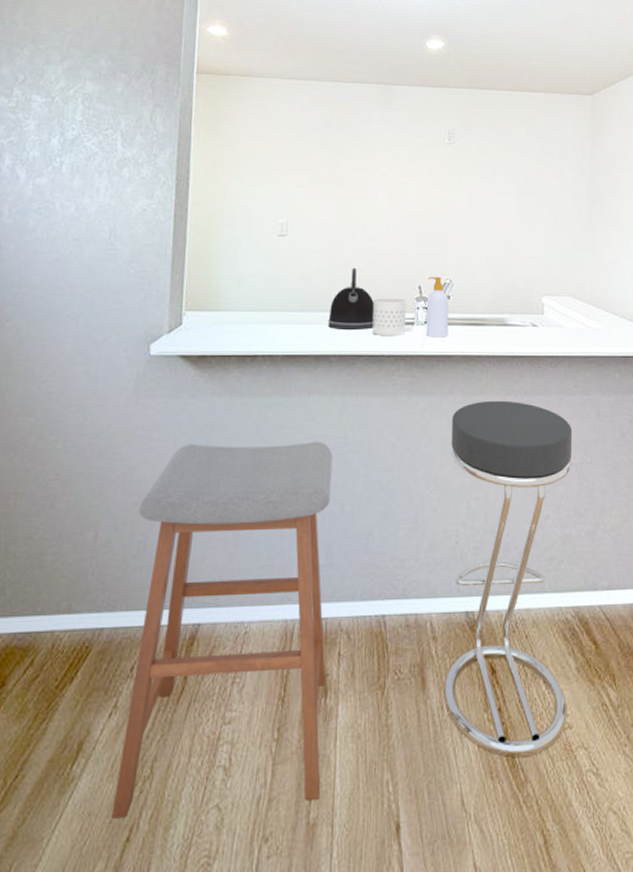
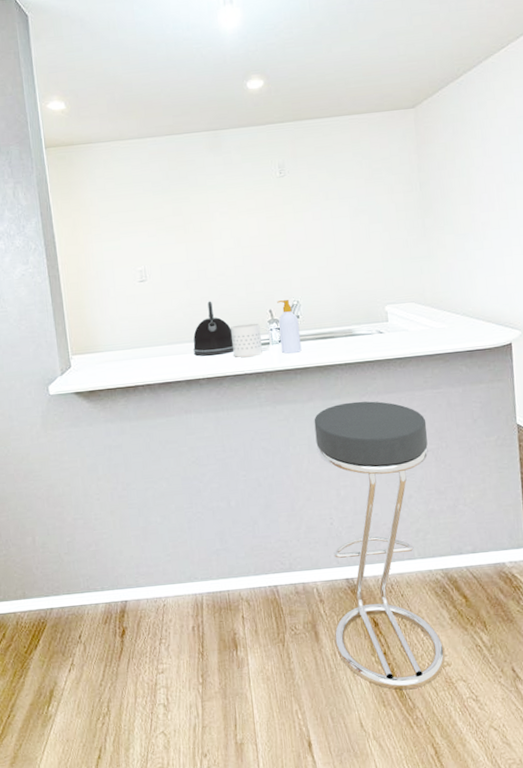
stool: present [111,441,333,819] -> none [63,451,243,743]

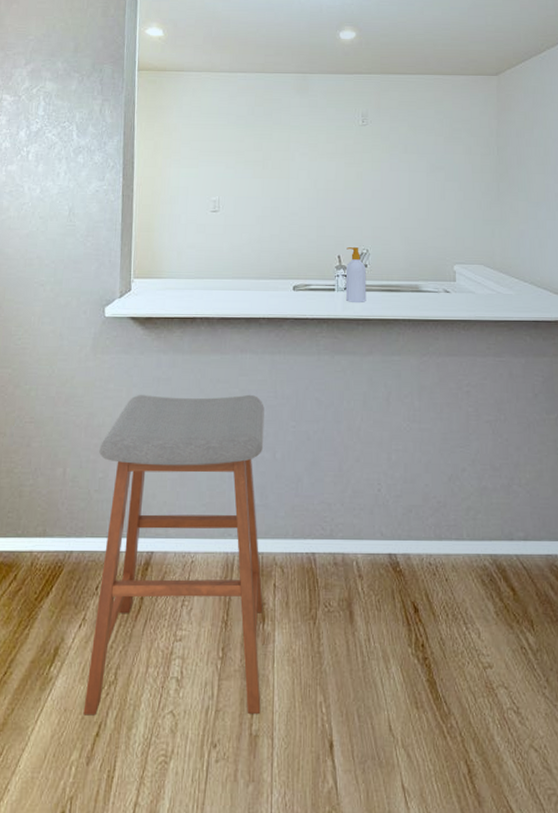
stool: none [63,451,243,743] -> present [83,394,264,716]
kettle: present [192,301,234,357] -> none [256,239,299,296]
mug: present [231,323,272,358] -> none [297,267,337,302]
bar stool: present [314,401,445,690] -> none [370,360,487,692]

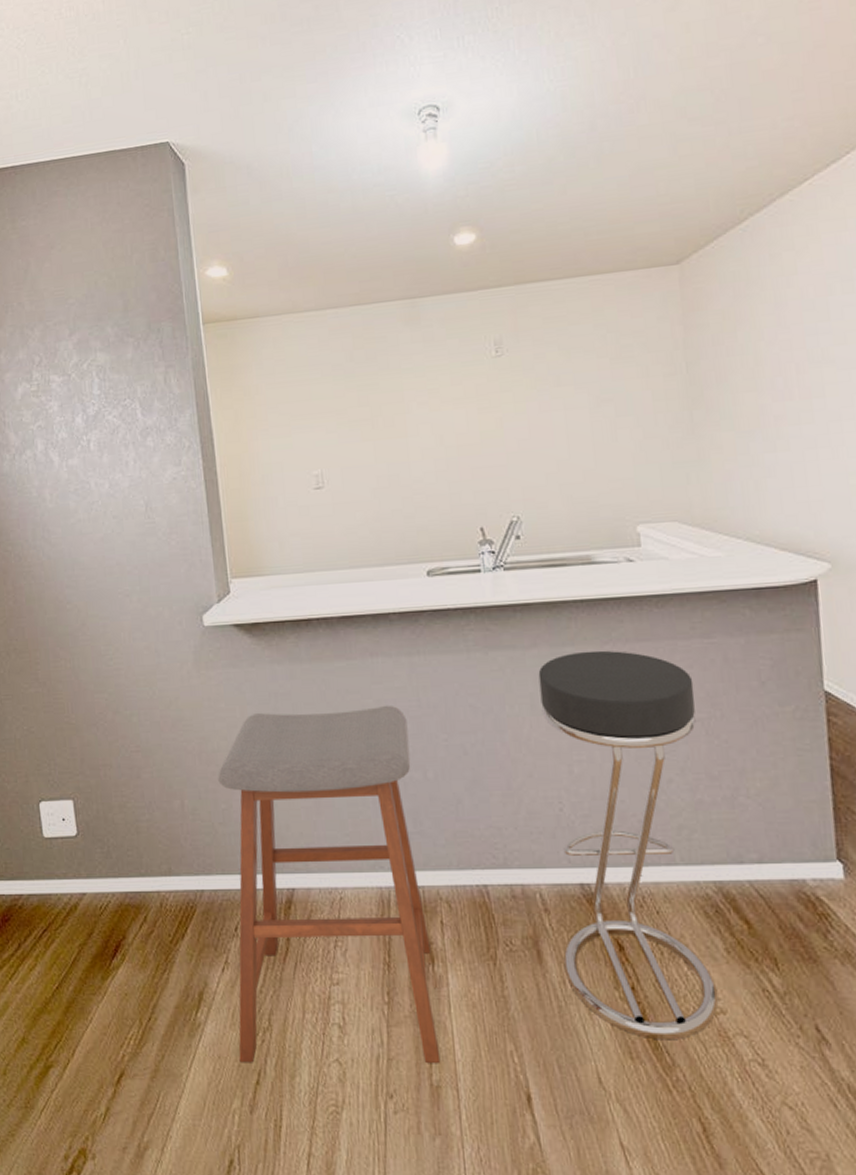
soap bottle: present [345,247,366,304] -> none [490,515,523,586]
bar stool: none [370,360,487,692] -> present [538,650,719,1041]

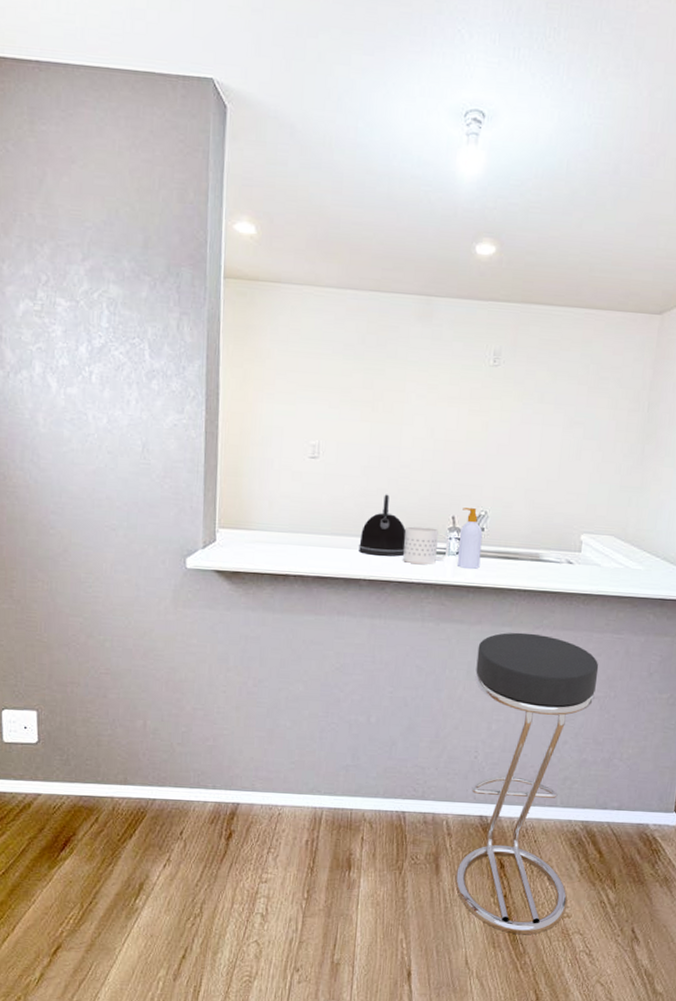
stool: present [218,705,441,1063] -> none [169,651,361,946]
kettle: none [381,514,434,585] -> present [358,494,406,557]
mug: none [430,544,484,588] -> present [403,526,449,565]
soap bottle: none [490,515,523,586] -> present [458,508,483,570]

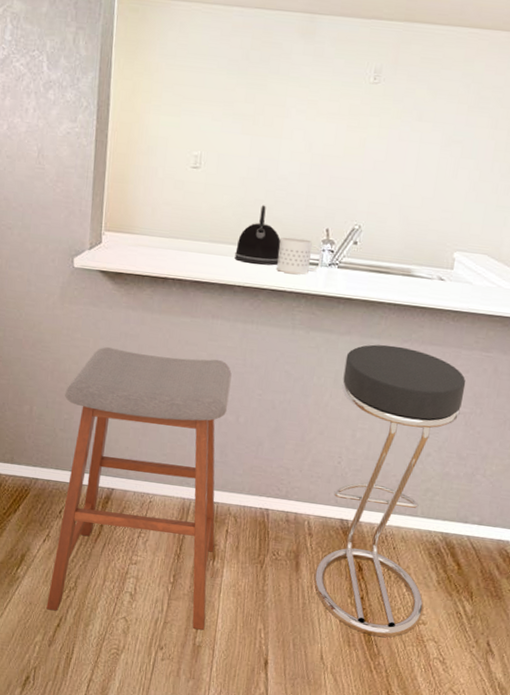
stool: none [169,651,361,946] -> present [46,346,232,630]
soap bottle: present [458,508,483,570] -> none [329,221,356,282]

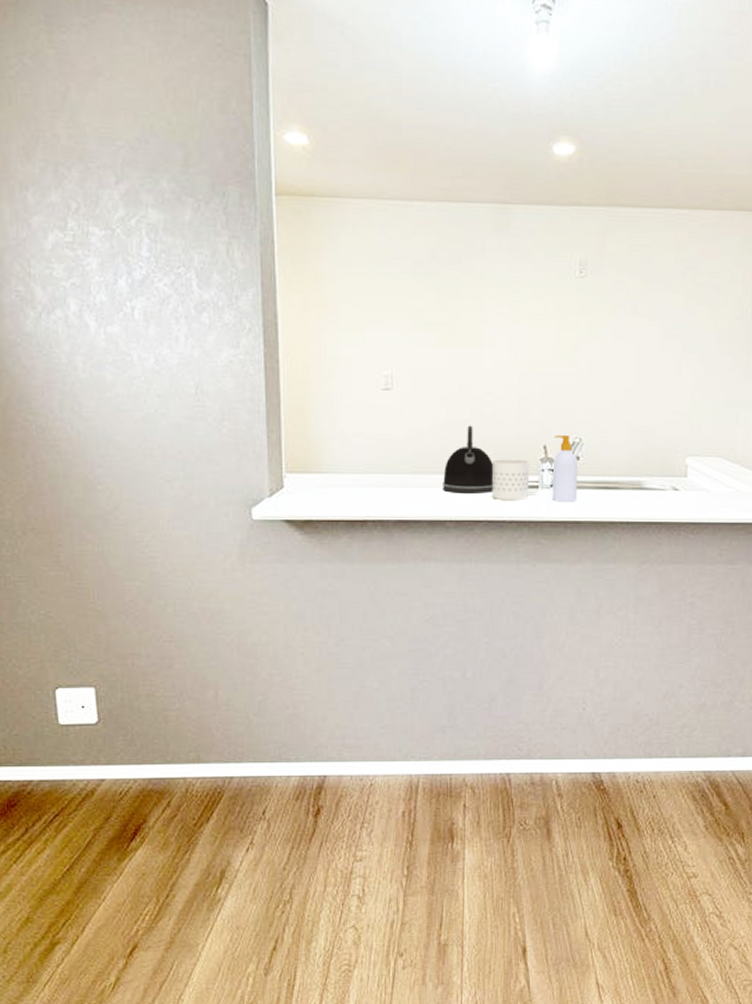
stool: present [46,346,232,630] -> none [256,608,452,932]
bar stool: present [314,344,466,638] -> none [568,569,713,900]
soap bottle: none [329,221,356,282] -> present [552,435,578,503]

